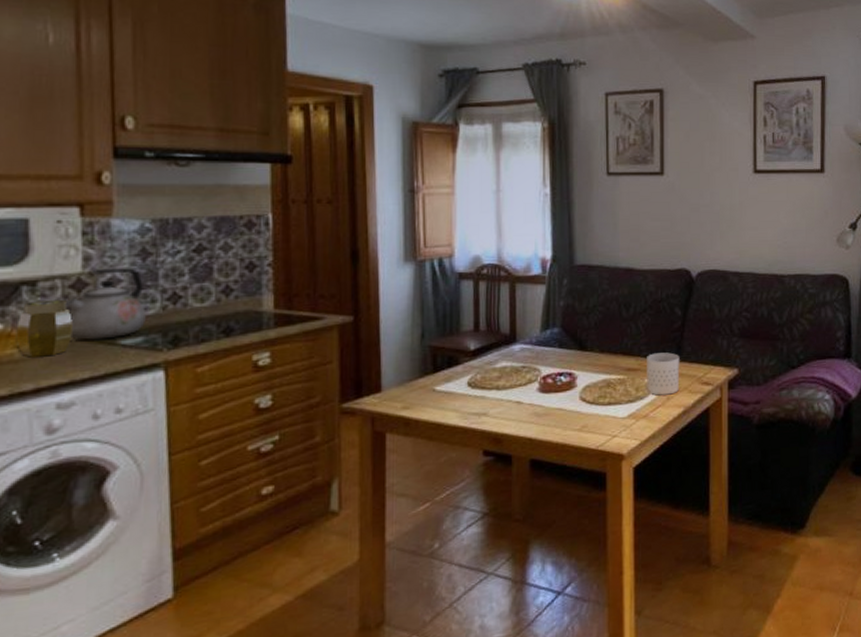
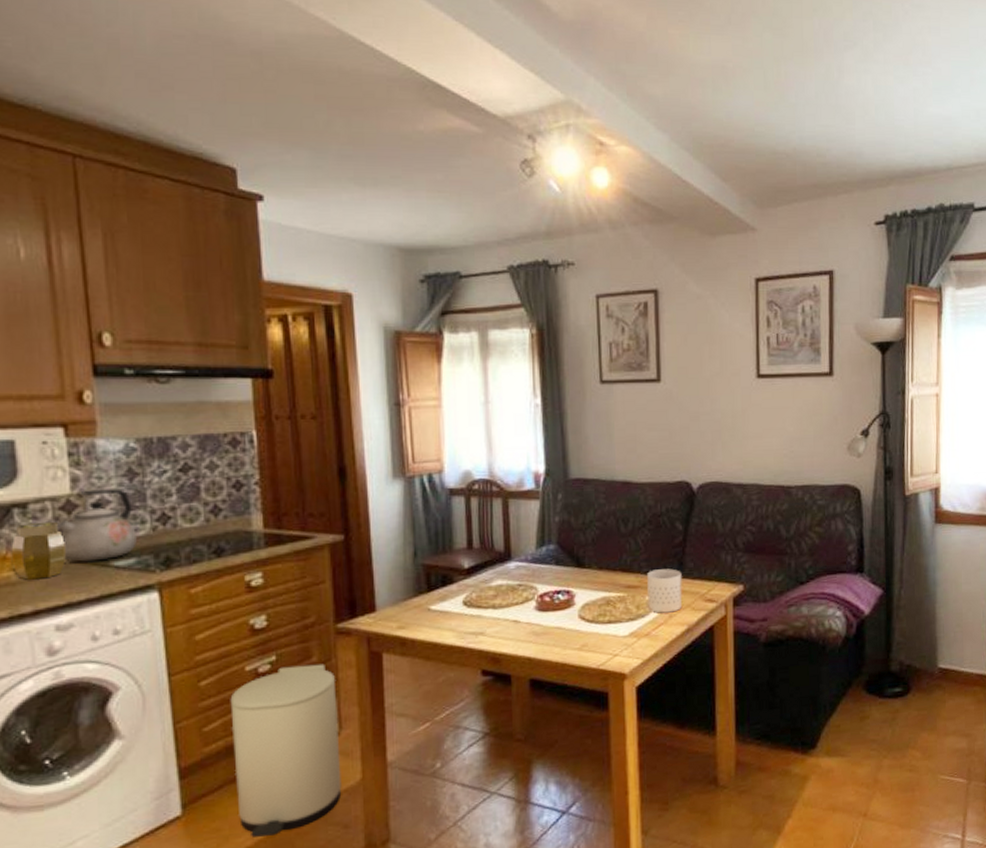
pedal bin: none [230,443,339,620] -> present [230,664,342,837]

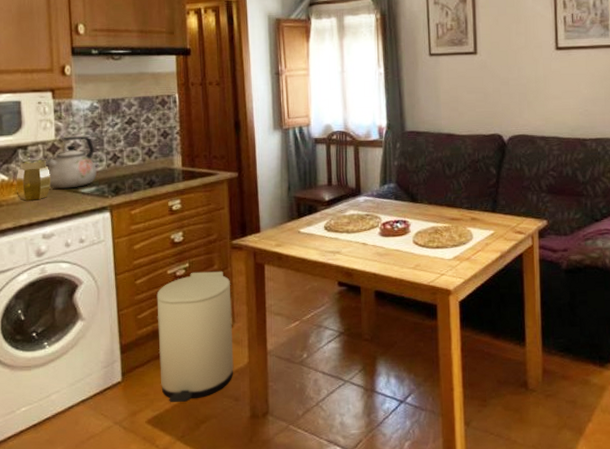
mug: present [647,569,683,613] -> none [467,205,497,242]

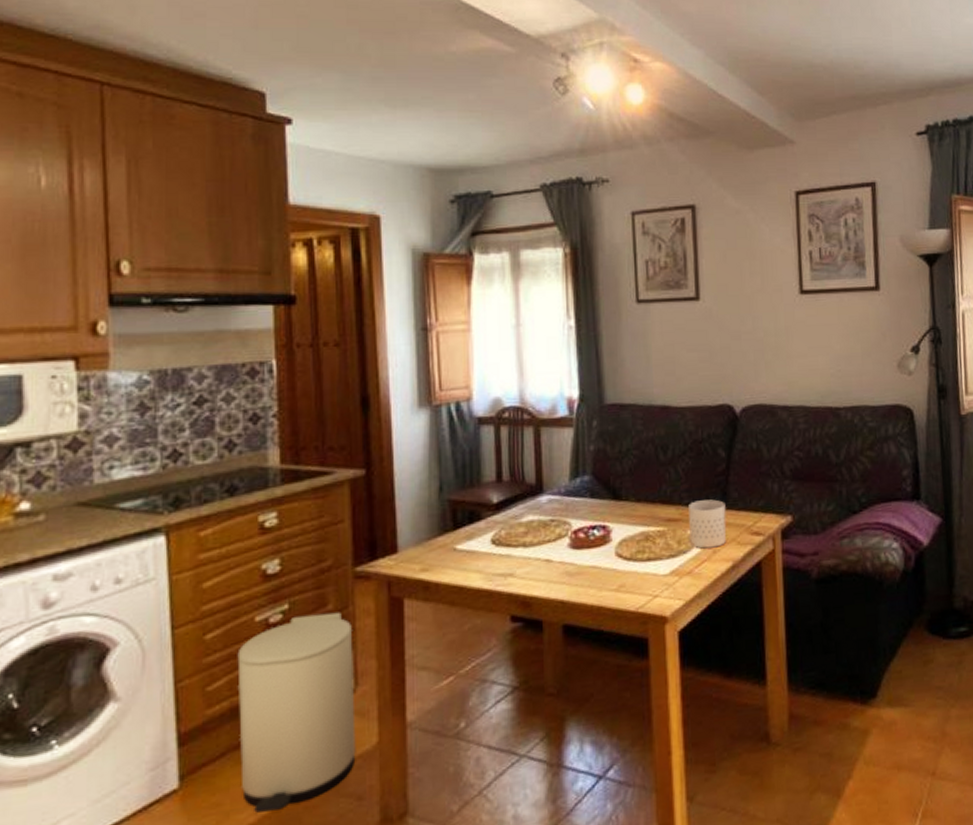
jar: present [16,159,50,201] -> none [10,460,69,526]
kettle: present [46,136,97,189] -> none [62,424,145,505]
mug: none [467,205,497,242] -> present [688,499,727,549]

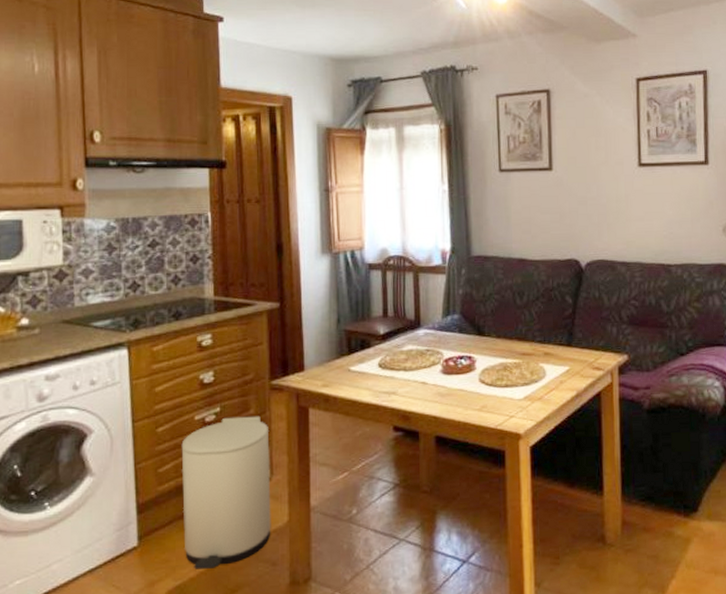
mug: present [688,499,727,549] -> none [540,338,572,379]

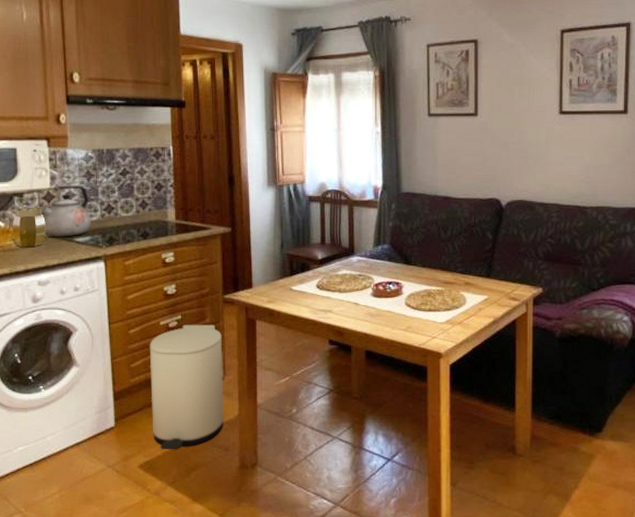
jar: none [14,287,56,336] -> present [12,207,46,248]
kettle: none [51,261,112,322] -> present [41,185,91,237]

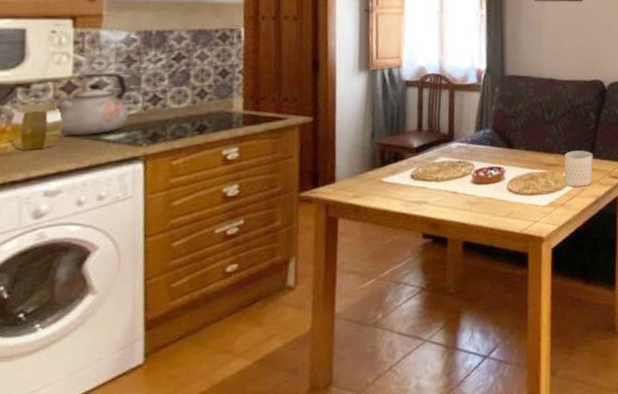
pedal bin: present [149,324,224,449] -> none [196,227,296,383]
mug: none [462,270,490,306] -> present [564,150,593,187]

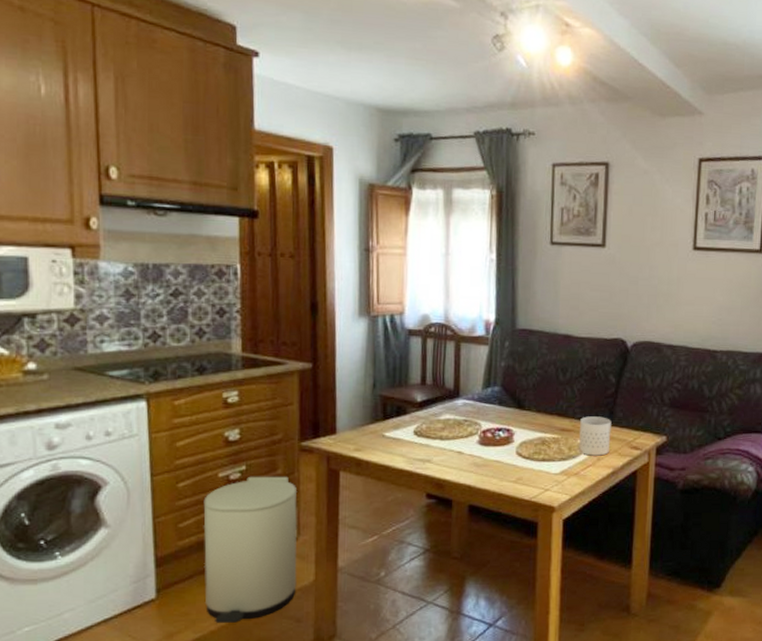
jar: present [10,100,62,151] -> none [20,331,67,382]
kettle: present [57,73,129,136] -> none [62,306,130,370]
pedal bin: none [196,227,296,383] -> present [203,476,298,623]

